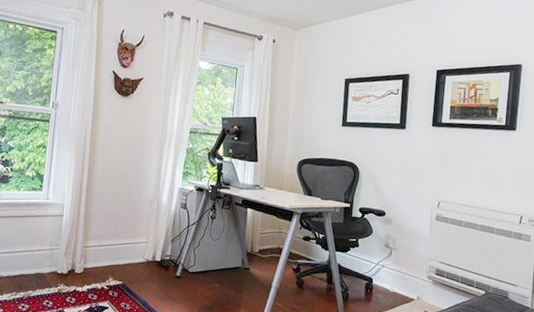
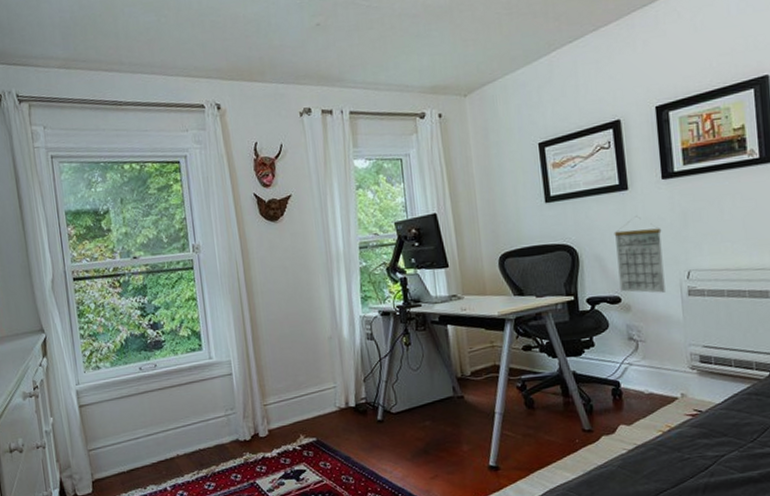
calendar: none [386,153,425,214] -> present [614,221,665,293]

